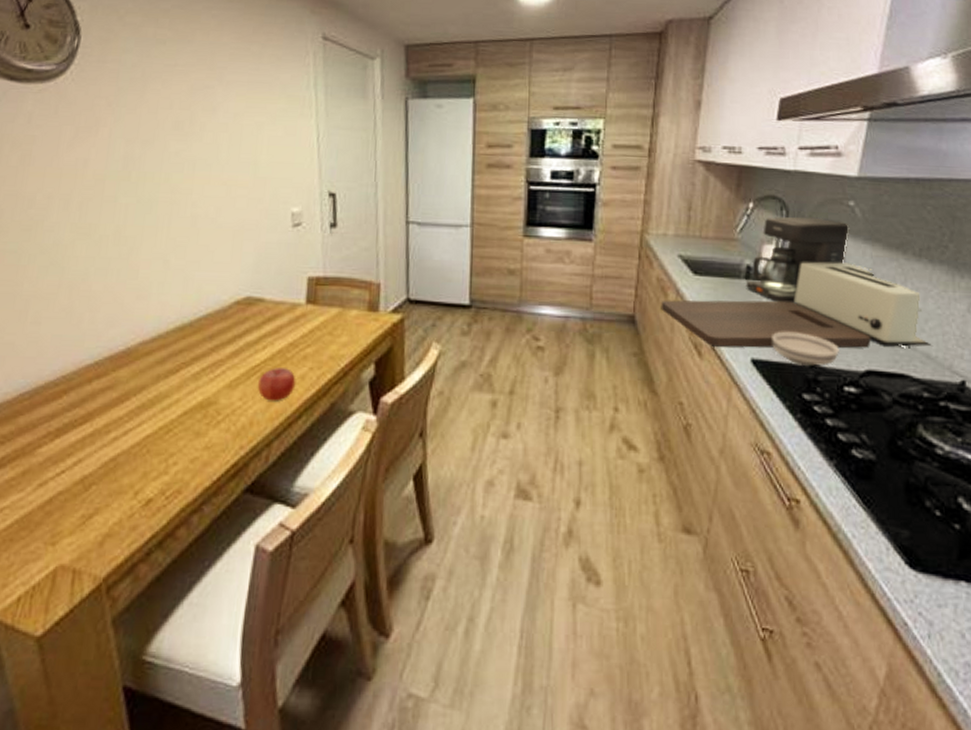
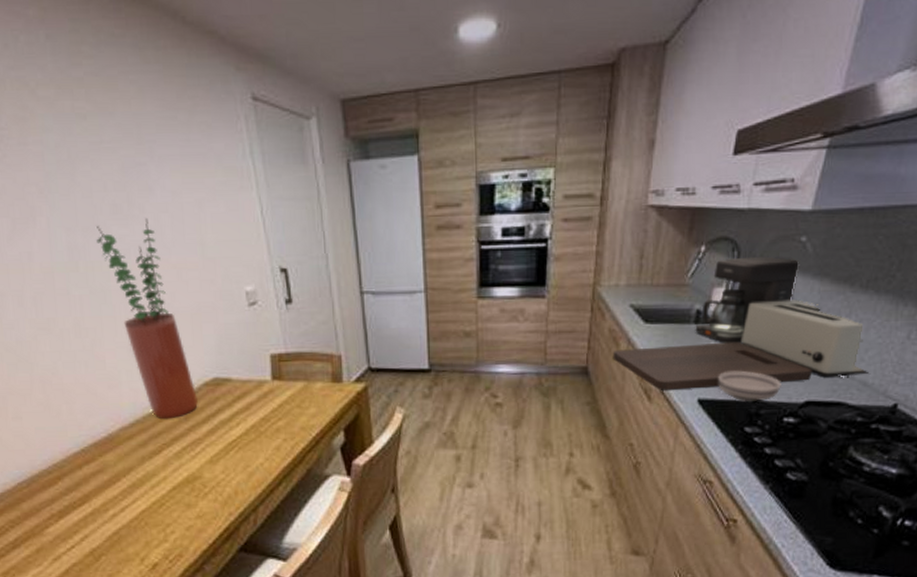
vase: none [153,136,227,336] -> present [96,218,198,419]
fruit: present [257,368,296,401] -> none [236,441,273,472]

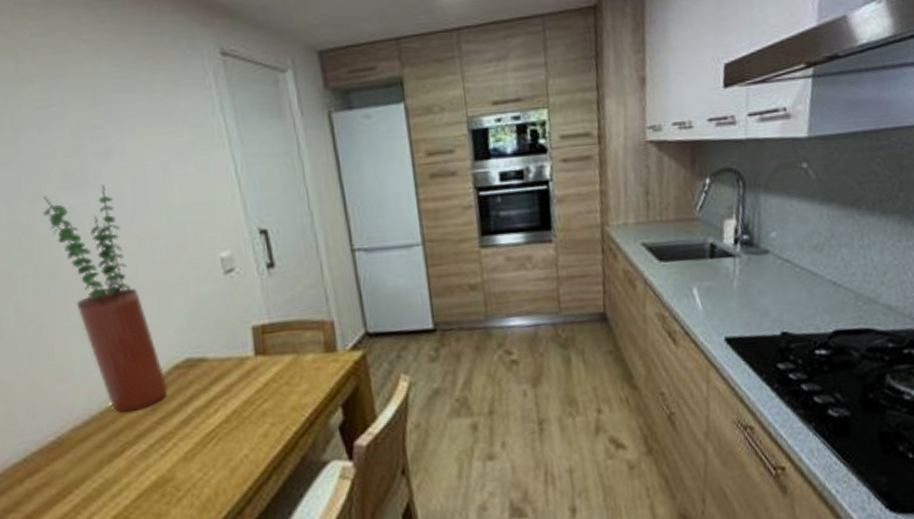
cutting board: present [612,341,812,390] -> none [630,273,836,332]
coffee maker: present [695,256,800,343] -> none [711,184,806,277]
bowl: present [718,371,781,403] -> none [742,304,807,338]
toaster: present [742,299,871,378] -> none [759,226,894,305]

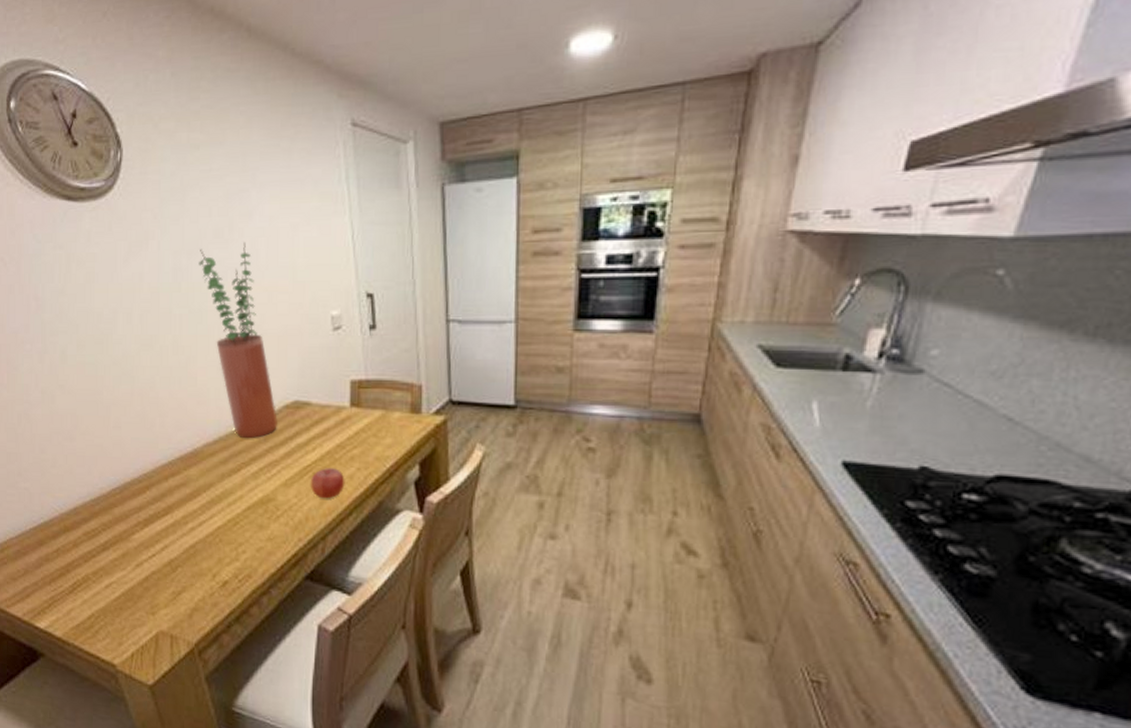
fruit: none [215,428,259,467] -> present [310,468,345,499]

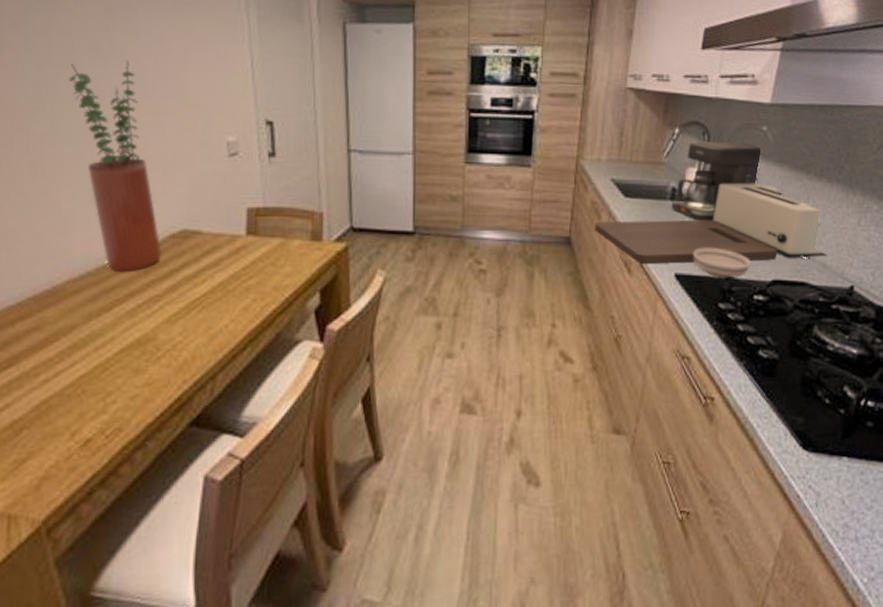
fruit: present [310,468,345,499] -> none [198,301,239,334]
cutting board: none [732,394,1008,449] -> present [594,219,778,264]
coffee maker: none [842,292,994,397] -> present [671,141,763,221]
bowl: none [871,431,961,471] -> present [693,248,751,279]
toaster: none [906,347,1098,448] -> present [714,183,829,258]

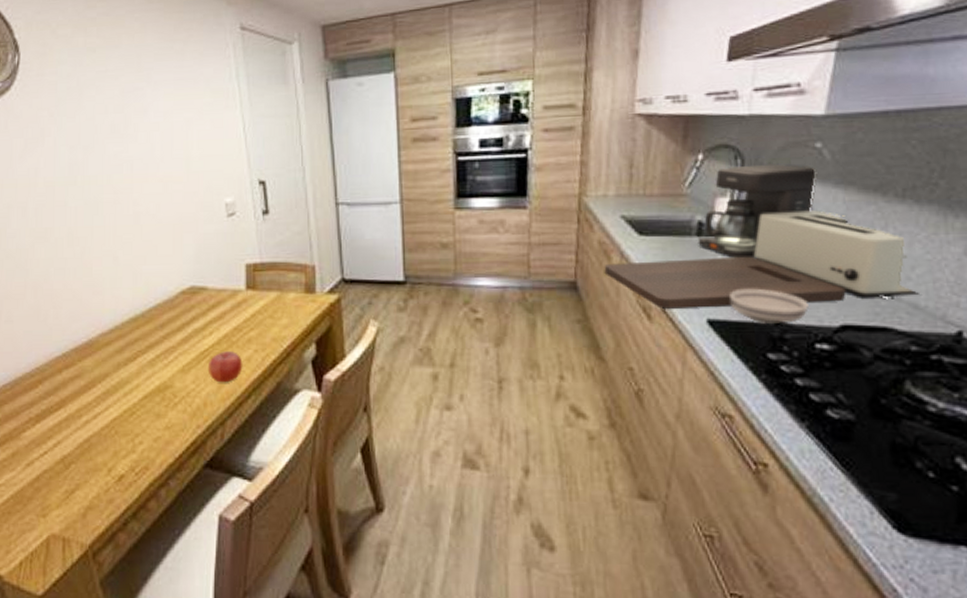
vase: present [69,60,161,271] -> none [94,136,174,325]
fruit: none [198,301,239,334] -> present [207,351,243,383]

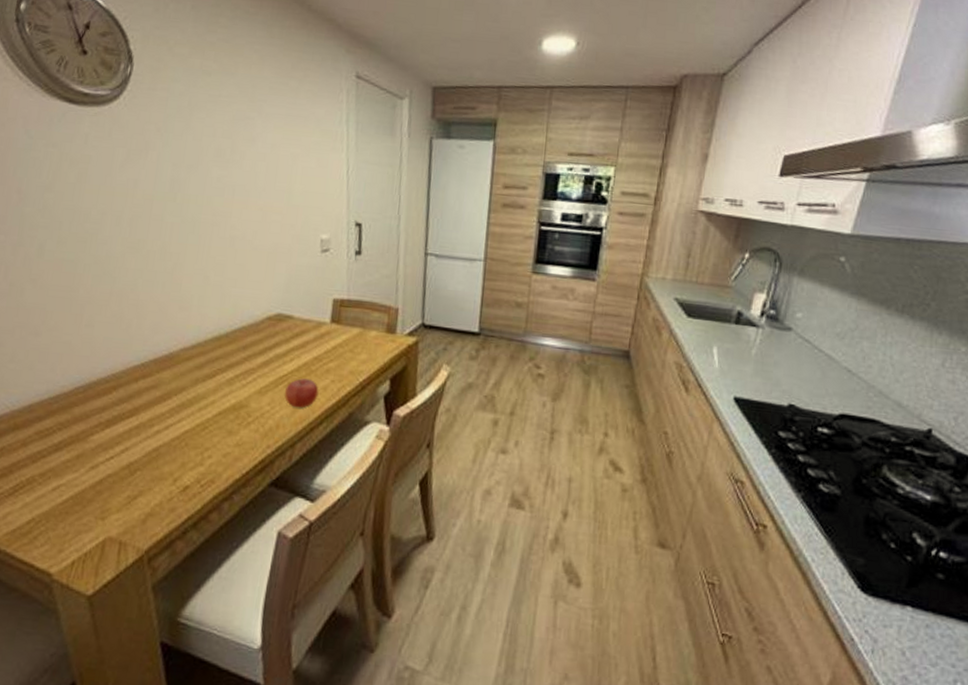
cutting board: present [604,256,846,309] -> none [654,338,848,393]
coffee maker: present [698,164,818,258] -> none [735,268,838,348]
bowl: present [730,289,809,325] -> none [755,374,817,408]
toaster: present [754,210,923,298] -> none [780,311,906,396]

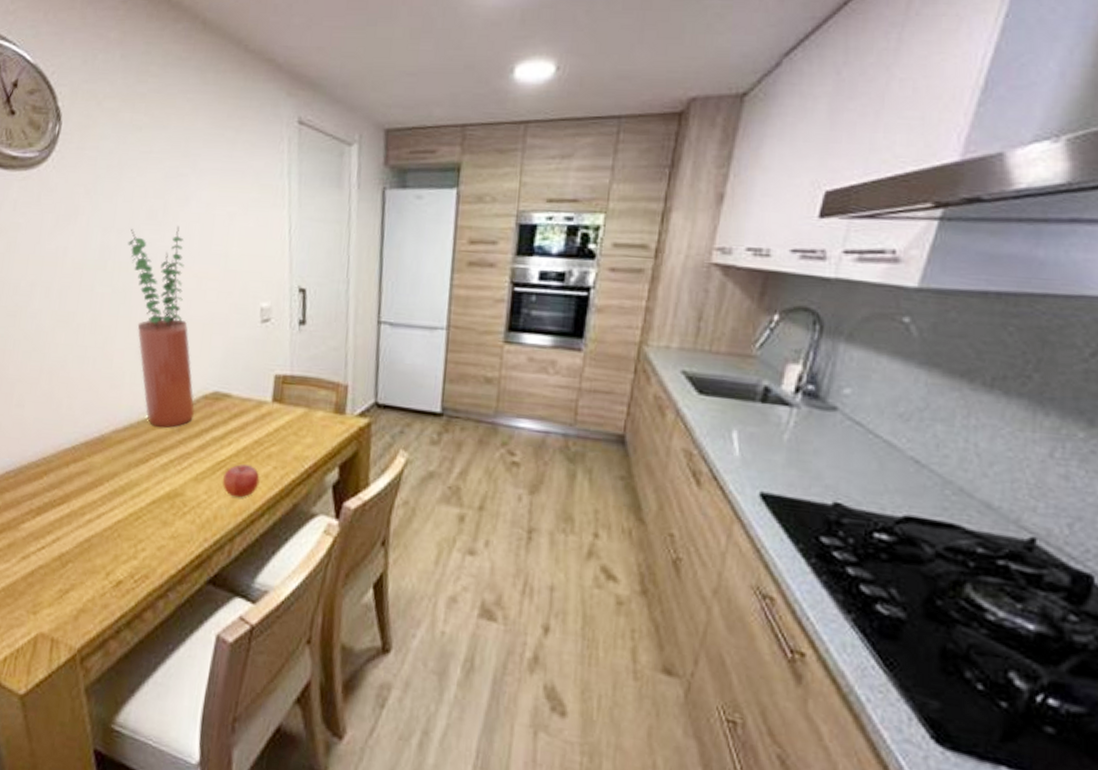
vase: none [197,164,259,346] -> present [128,226,194,428]

